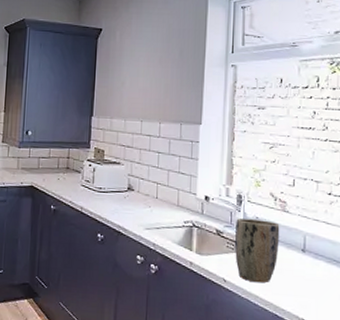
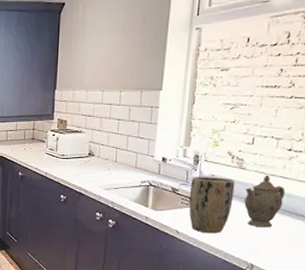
teapot: none [290,219,330,278] -> present [244,175,286,228]

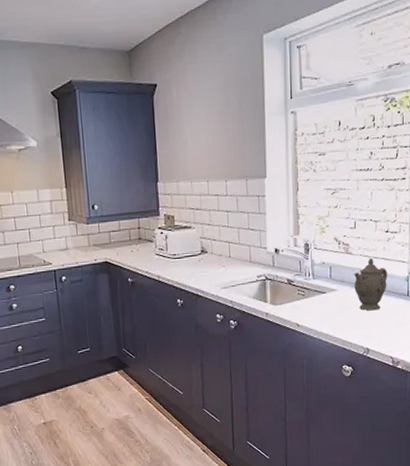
plant pot: present [188,177,235,234] -> none [304,264,344,323]

